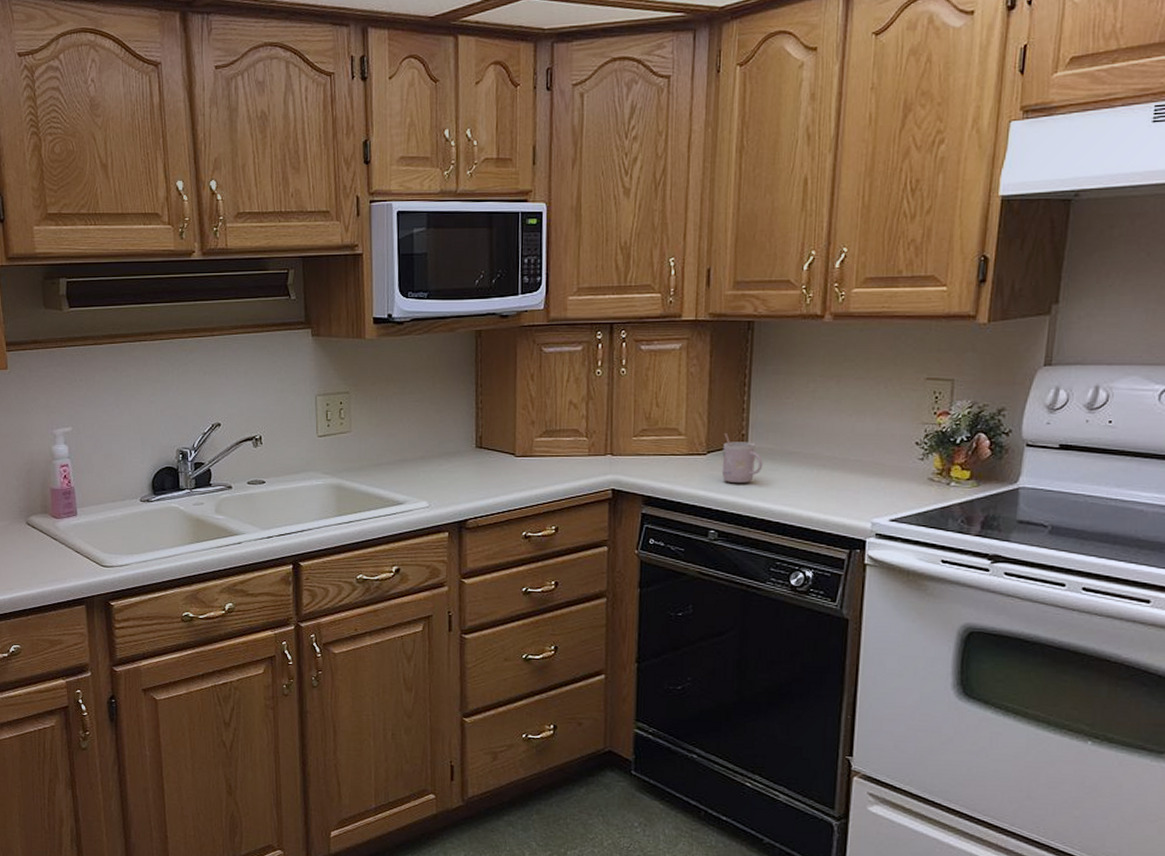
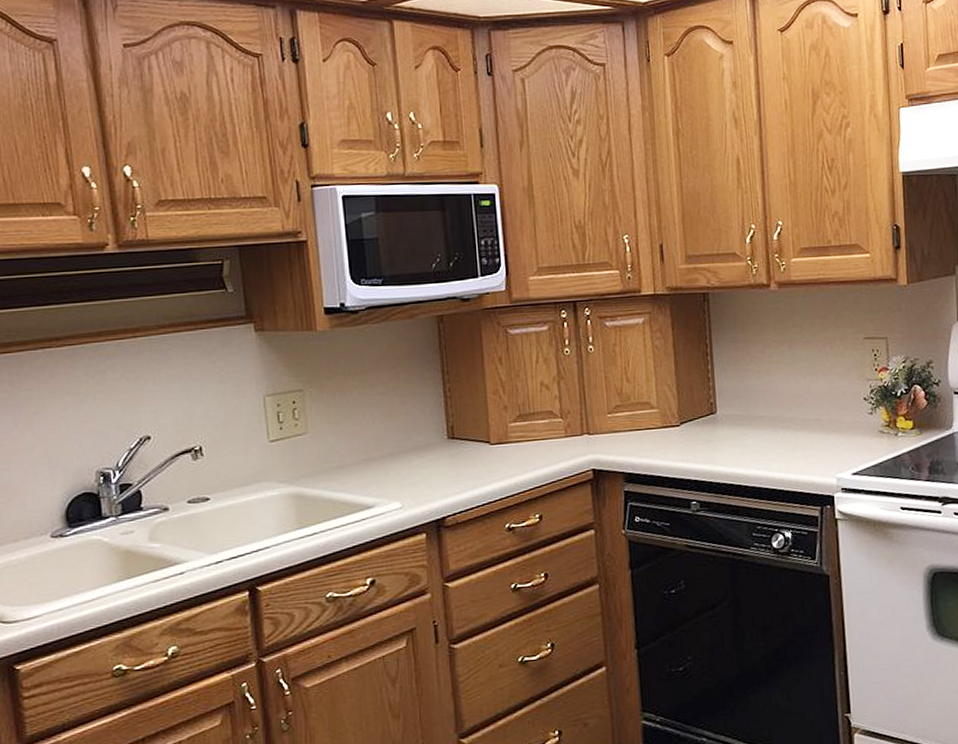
mug: present [721,432,764,484] -> none [694,402,734,453]

